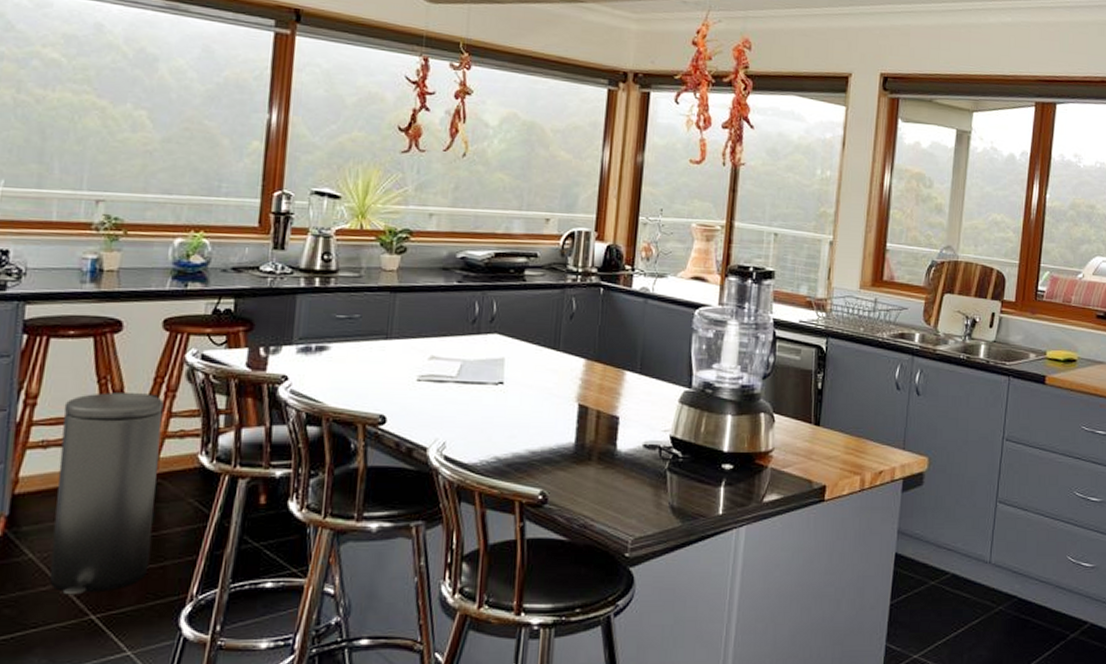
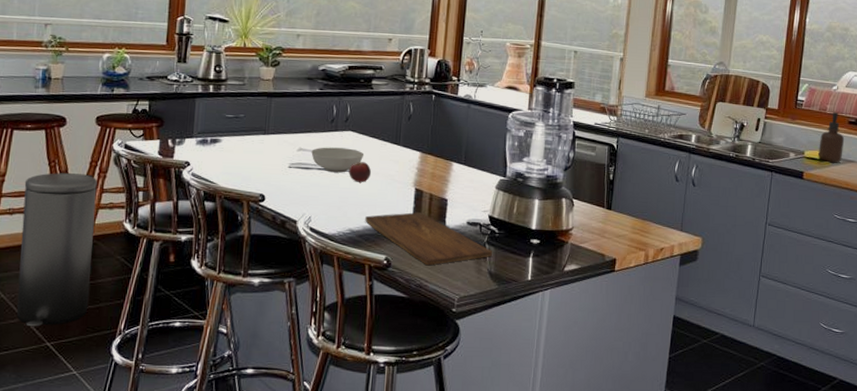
bowl: none [446,354,515,387] -> present [311,147,365,173]
fruit: none [494,372,523,398] -> present [349,162,371,183]
cutting board: none [515,434,676,501] -> present [365,212,493,266]
soap dispenser: none [1062,305,1092,365] -> present [818,112,845,163]

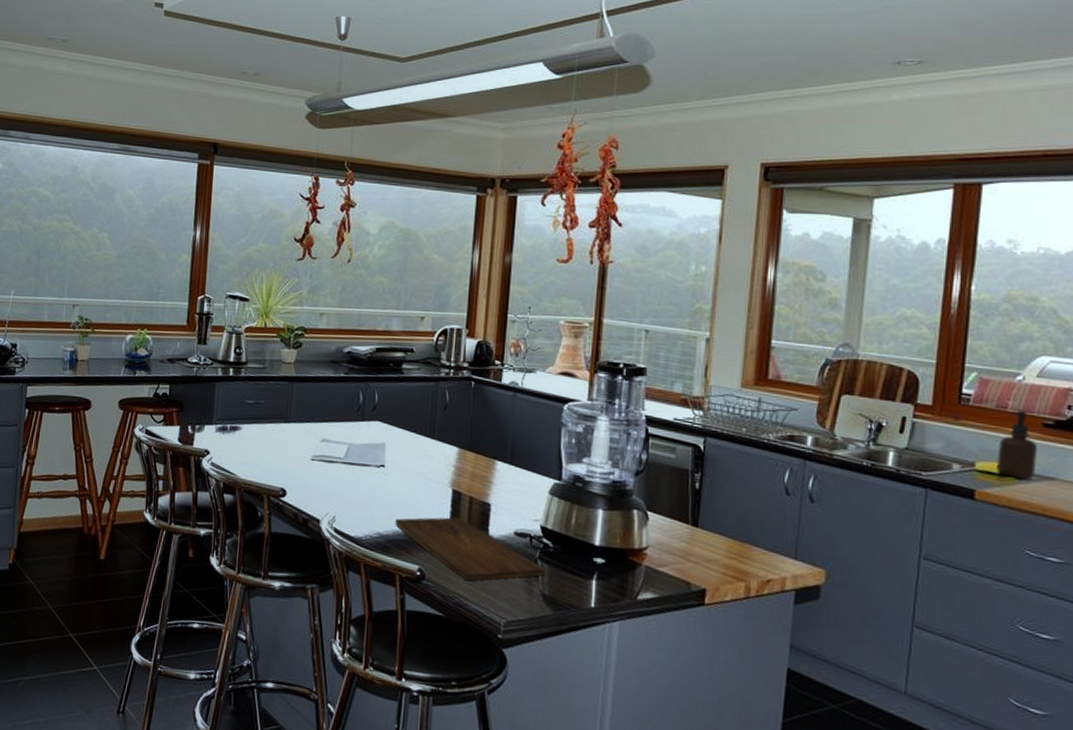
pedal bin: present [16,172,98,327] -> none [43,456,120,617]
bowl: present [311,147,365,173] -> none [335,438,394,469]
fruit: present [349,162,371,183] -> none [377,456,402,480]

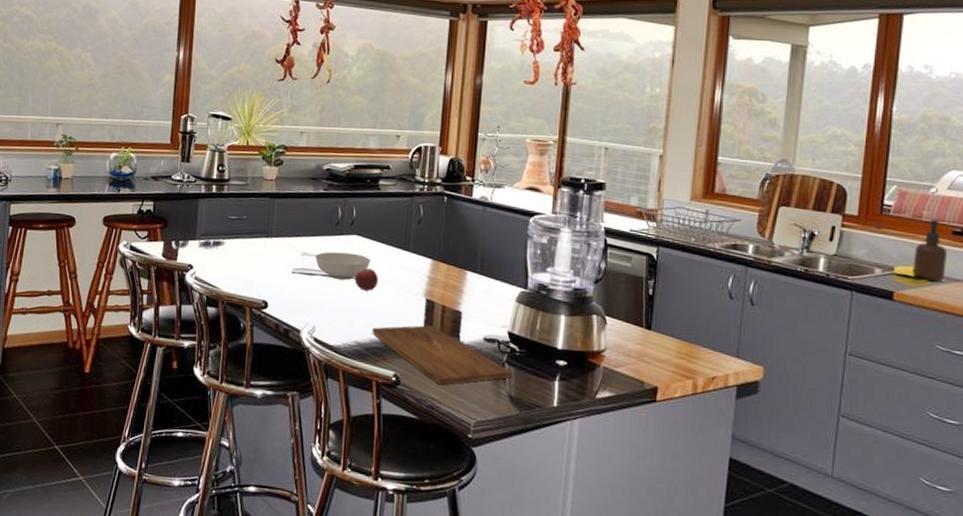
bowl: none [335,438,394,469] -> present [315,251,371,280]
fruit: none [377,456,402,480] -> present [355,268,378,291]

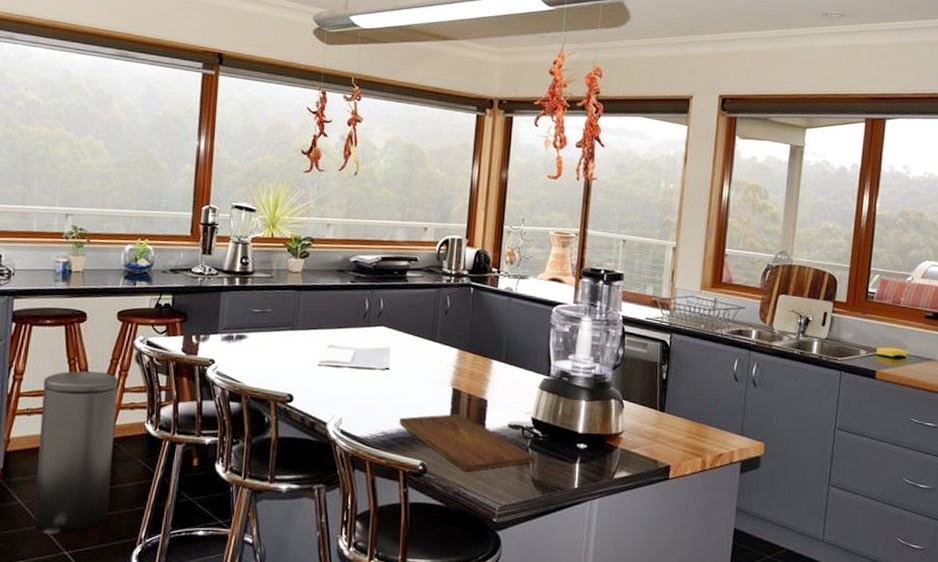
pedal bin: none [28,272,104,429] -> present [33,370,119,535]
bowl: present [315,251,371,280] -> none [342,343,399,372]
fruit: present [355,268,378,291] -> none [382,359,405,382]
soap dispenser: present [913,220,948,282] -> none [892,305,921,361]

